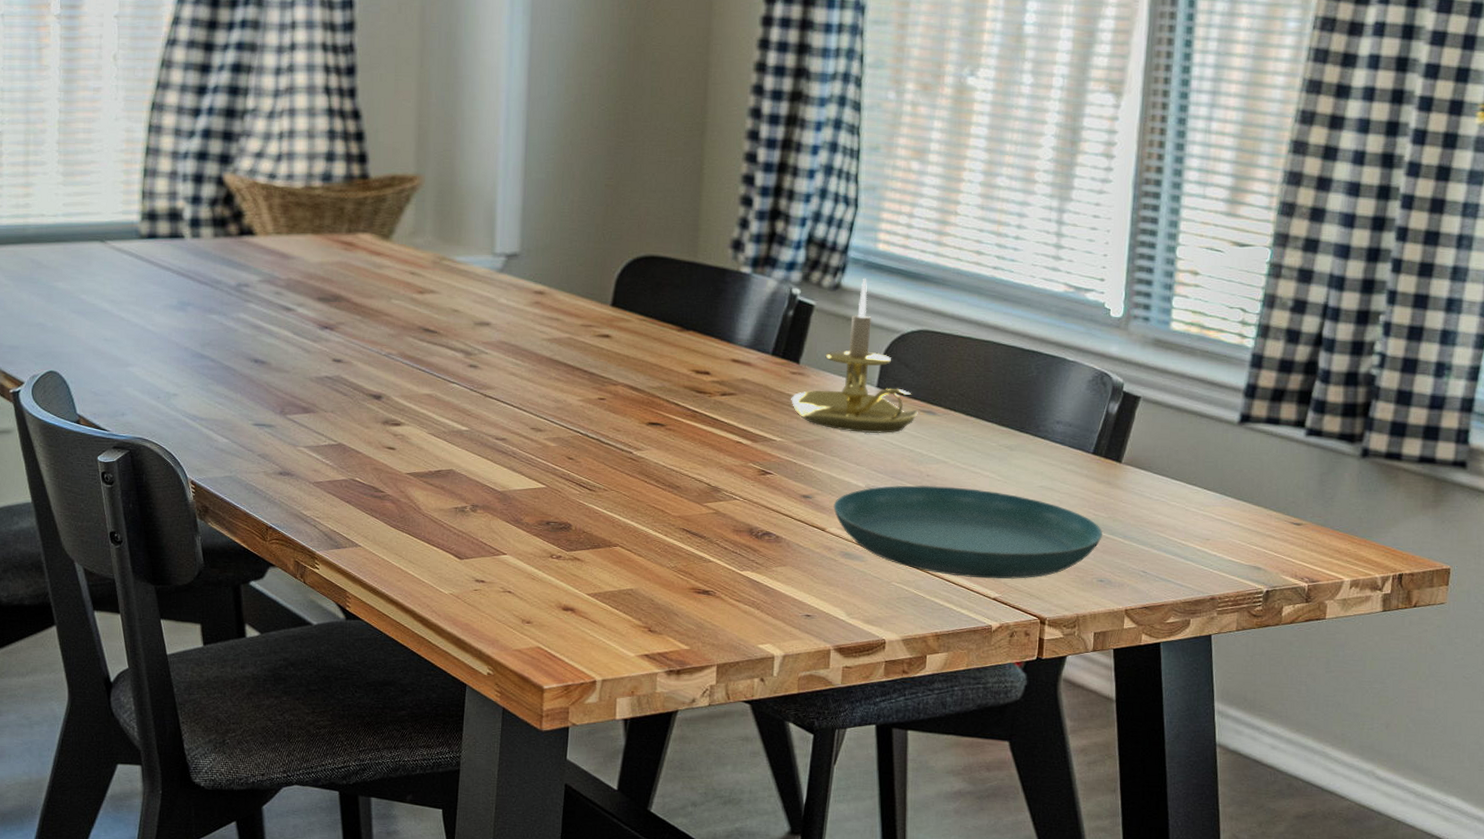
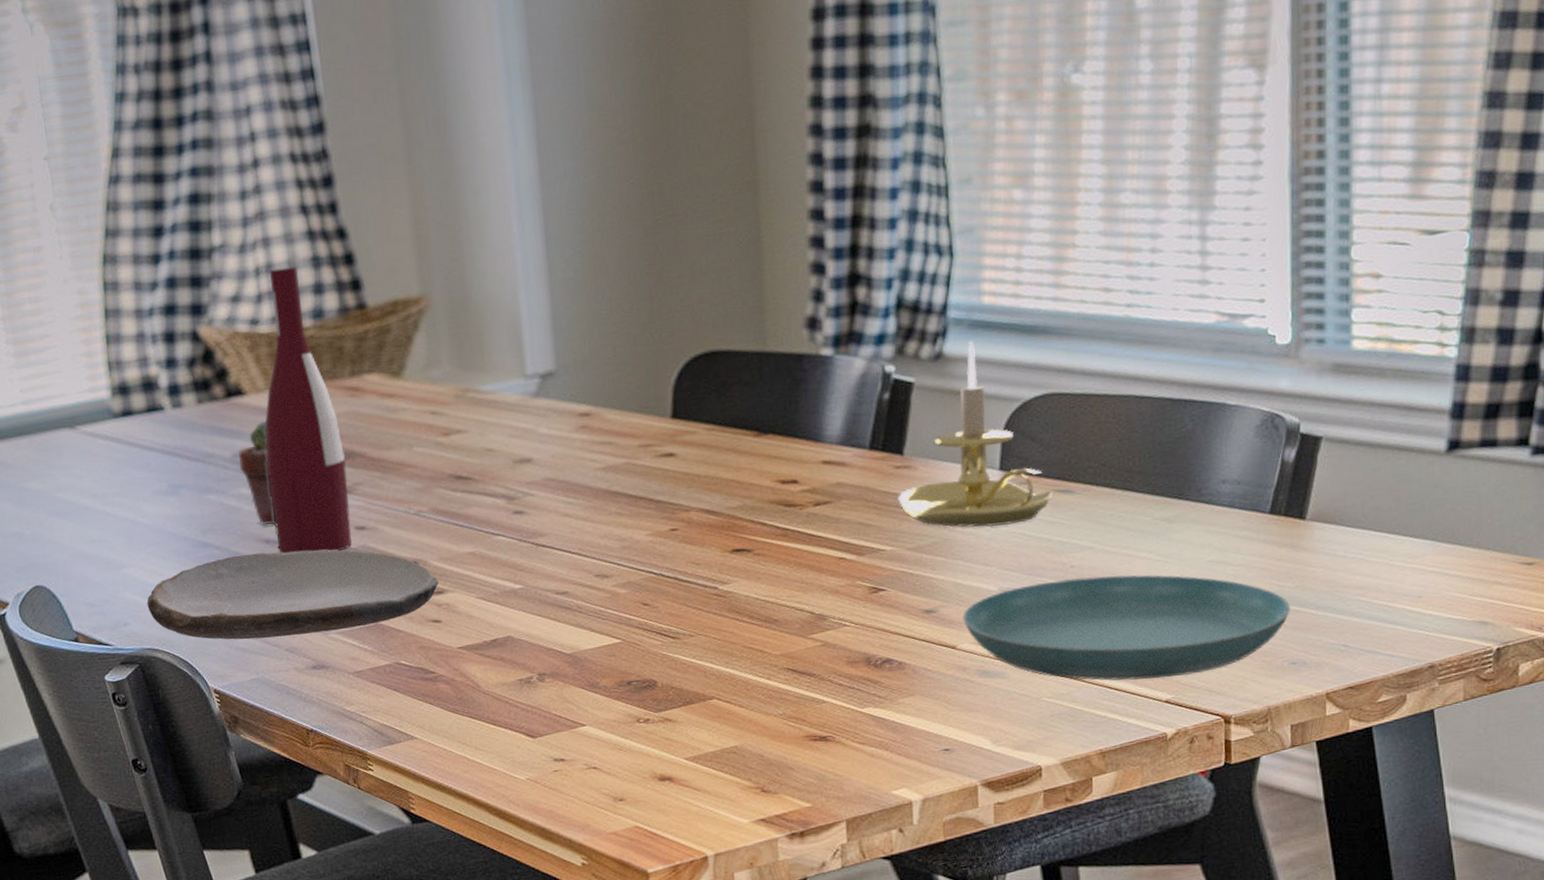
plate: none [144,369,397,445] -> present [147,549,439,640]
potted succulent: none [241,259,270,348] -> present [237,420,276,526]
wine bottle: none [264,135,333,378] -> present [265,267,352,554]

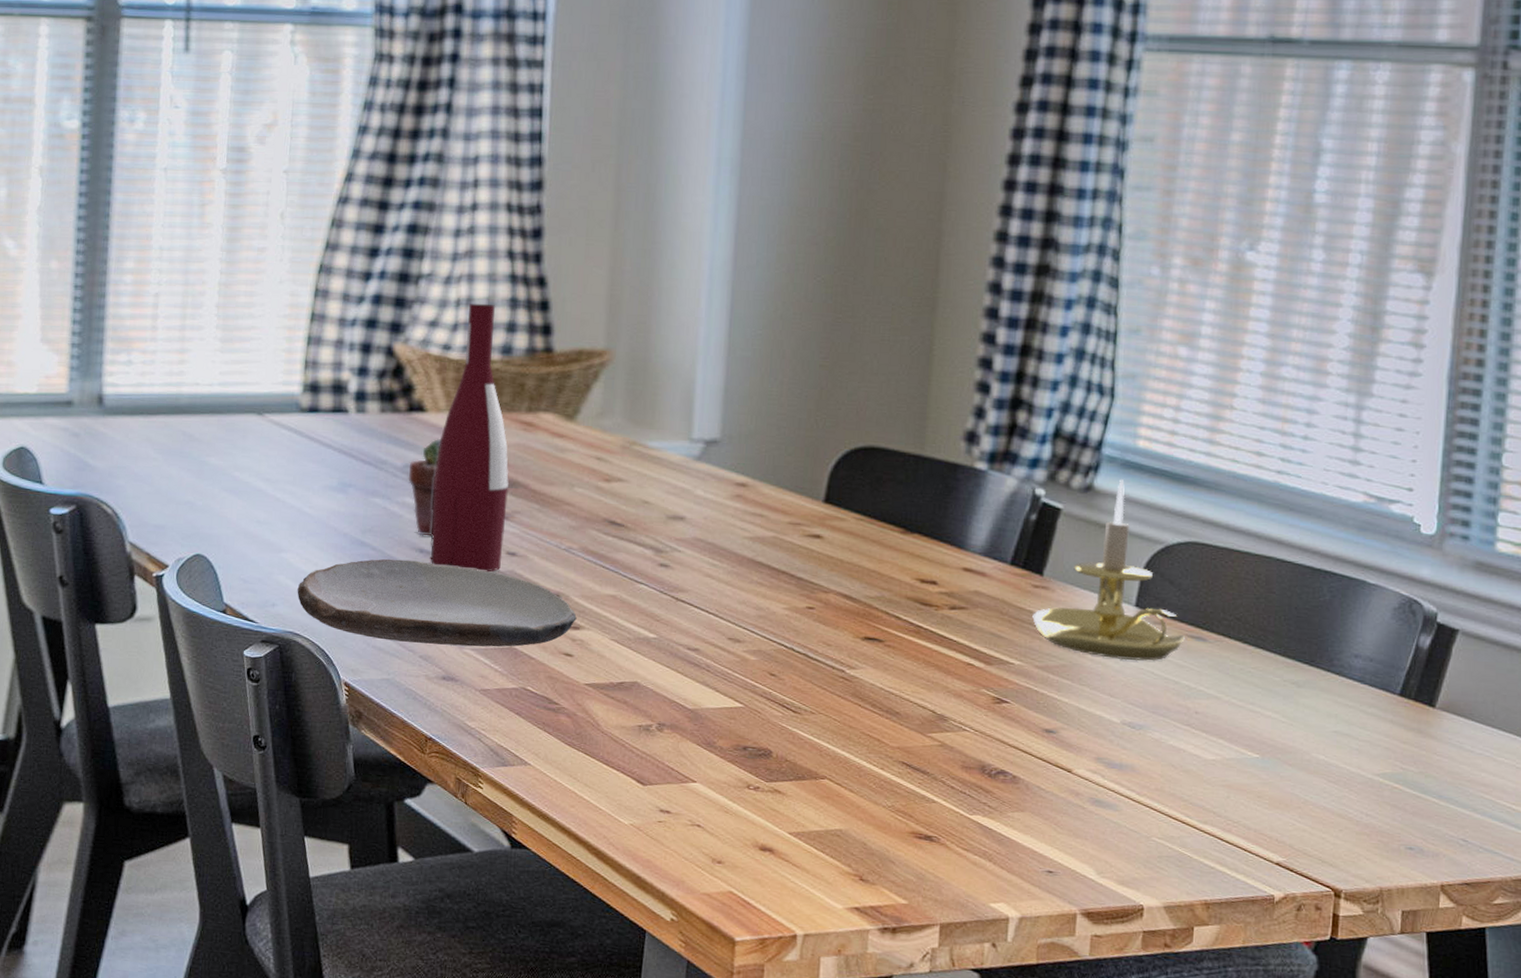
saucer: present [962,574,1292,681] -> none [1082,723,1413,842]

